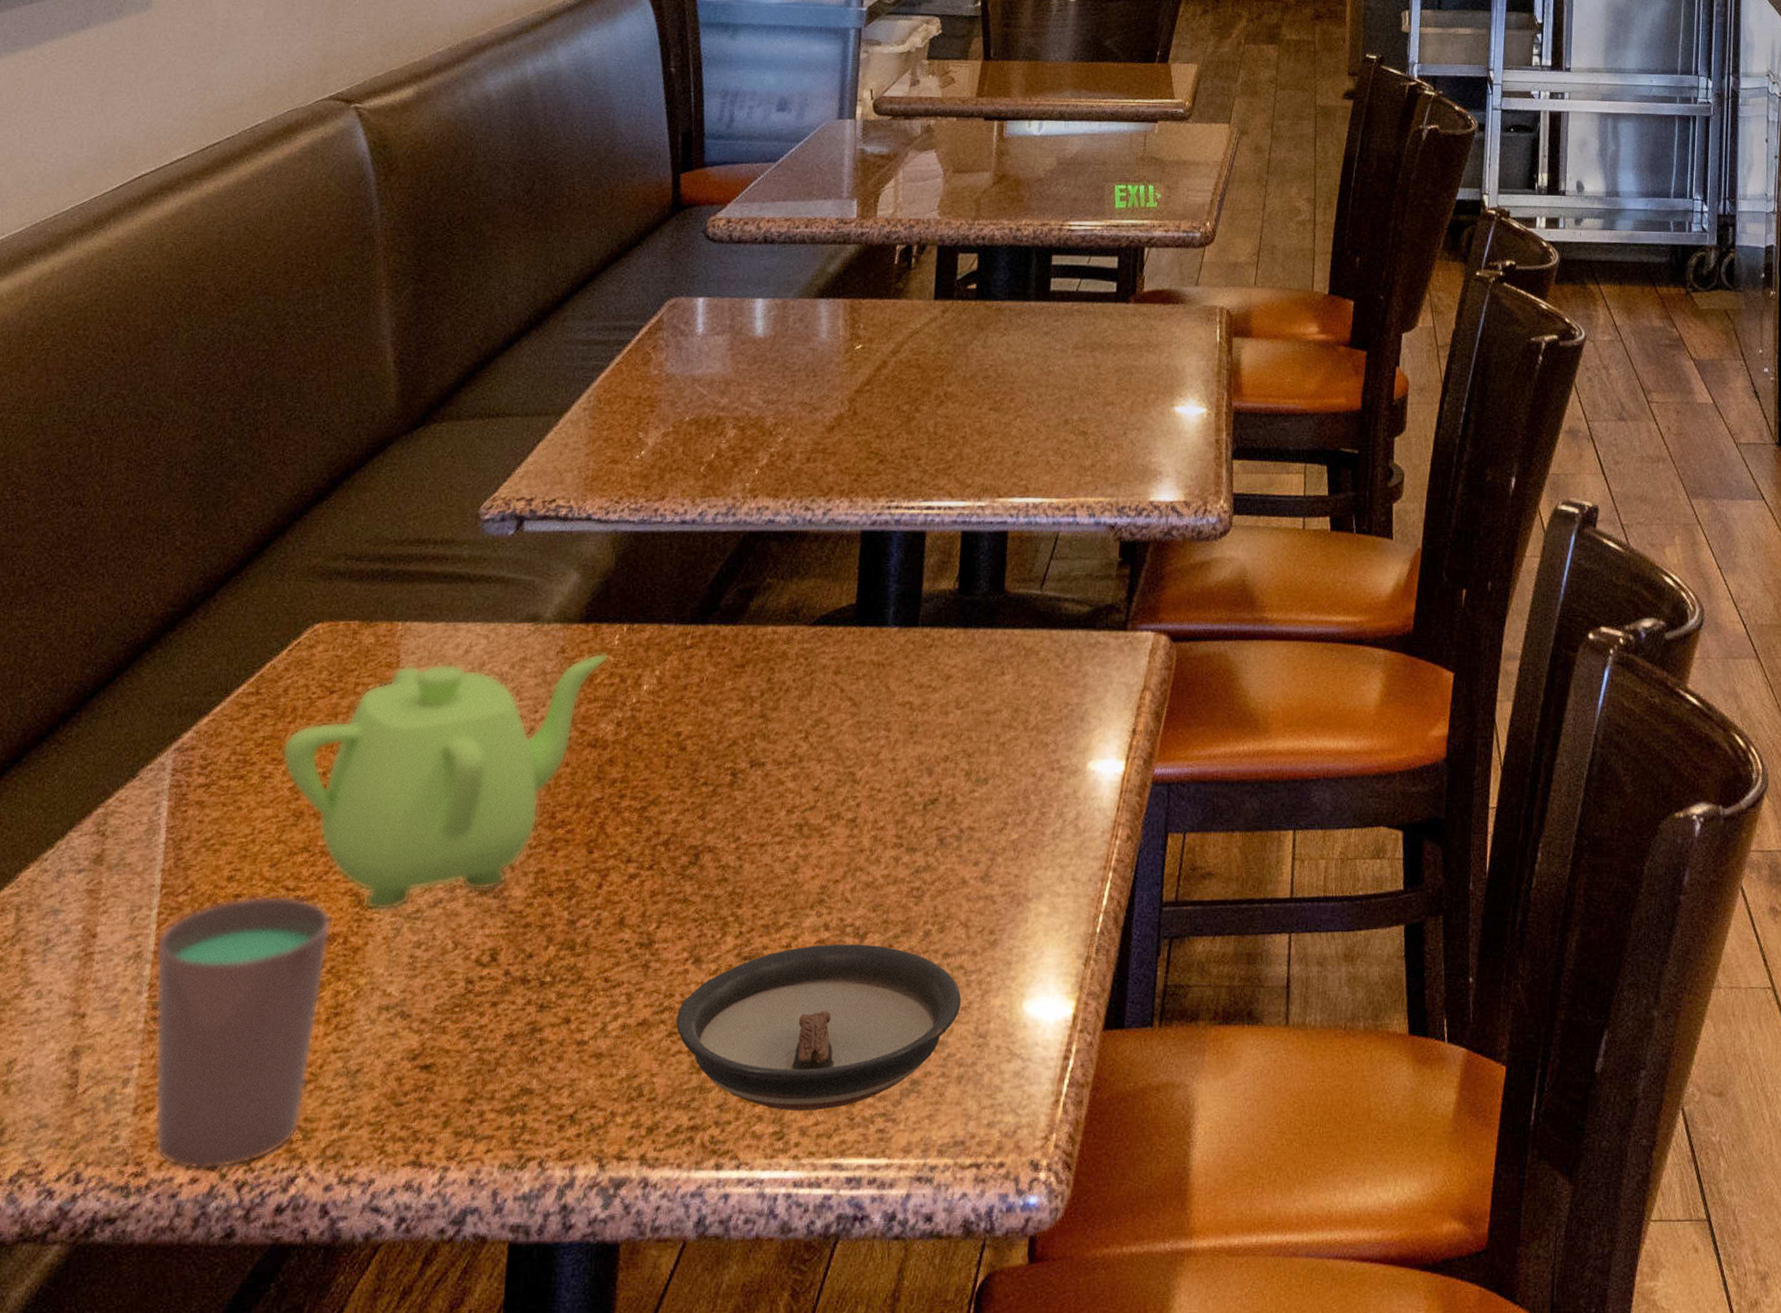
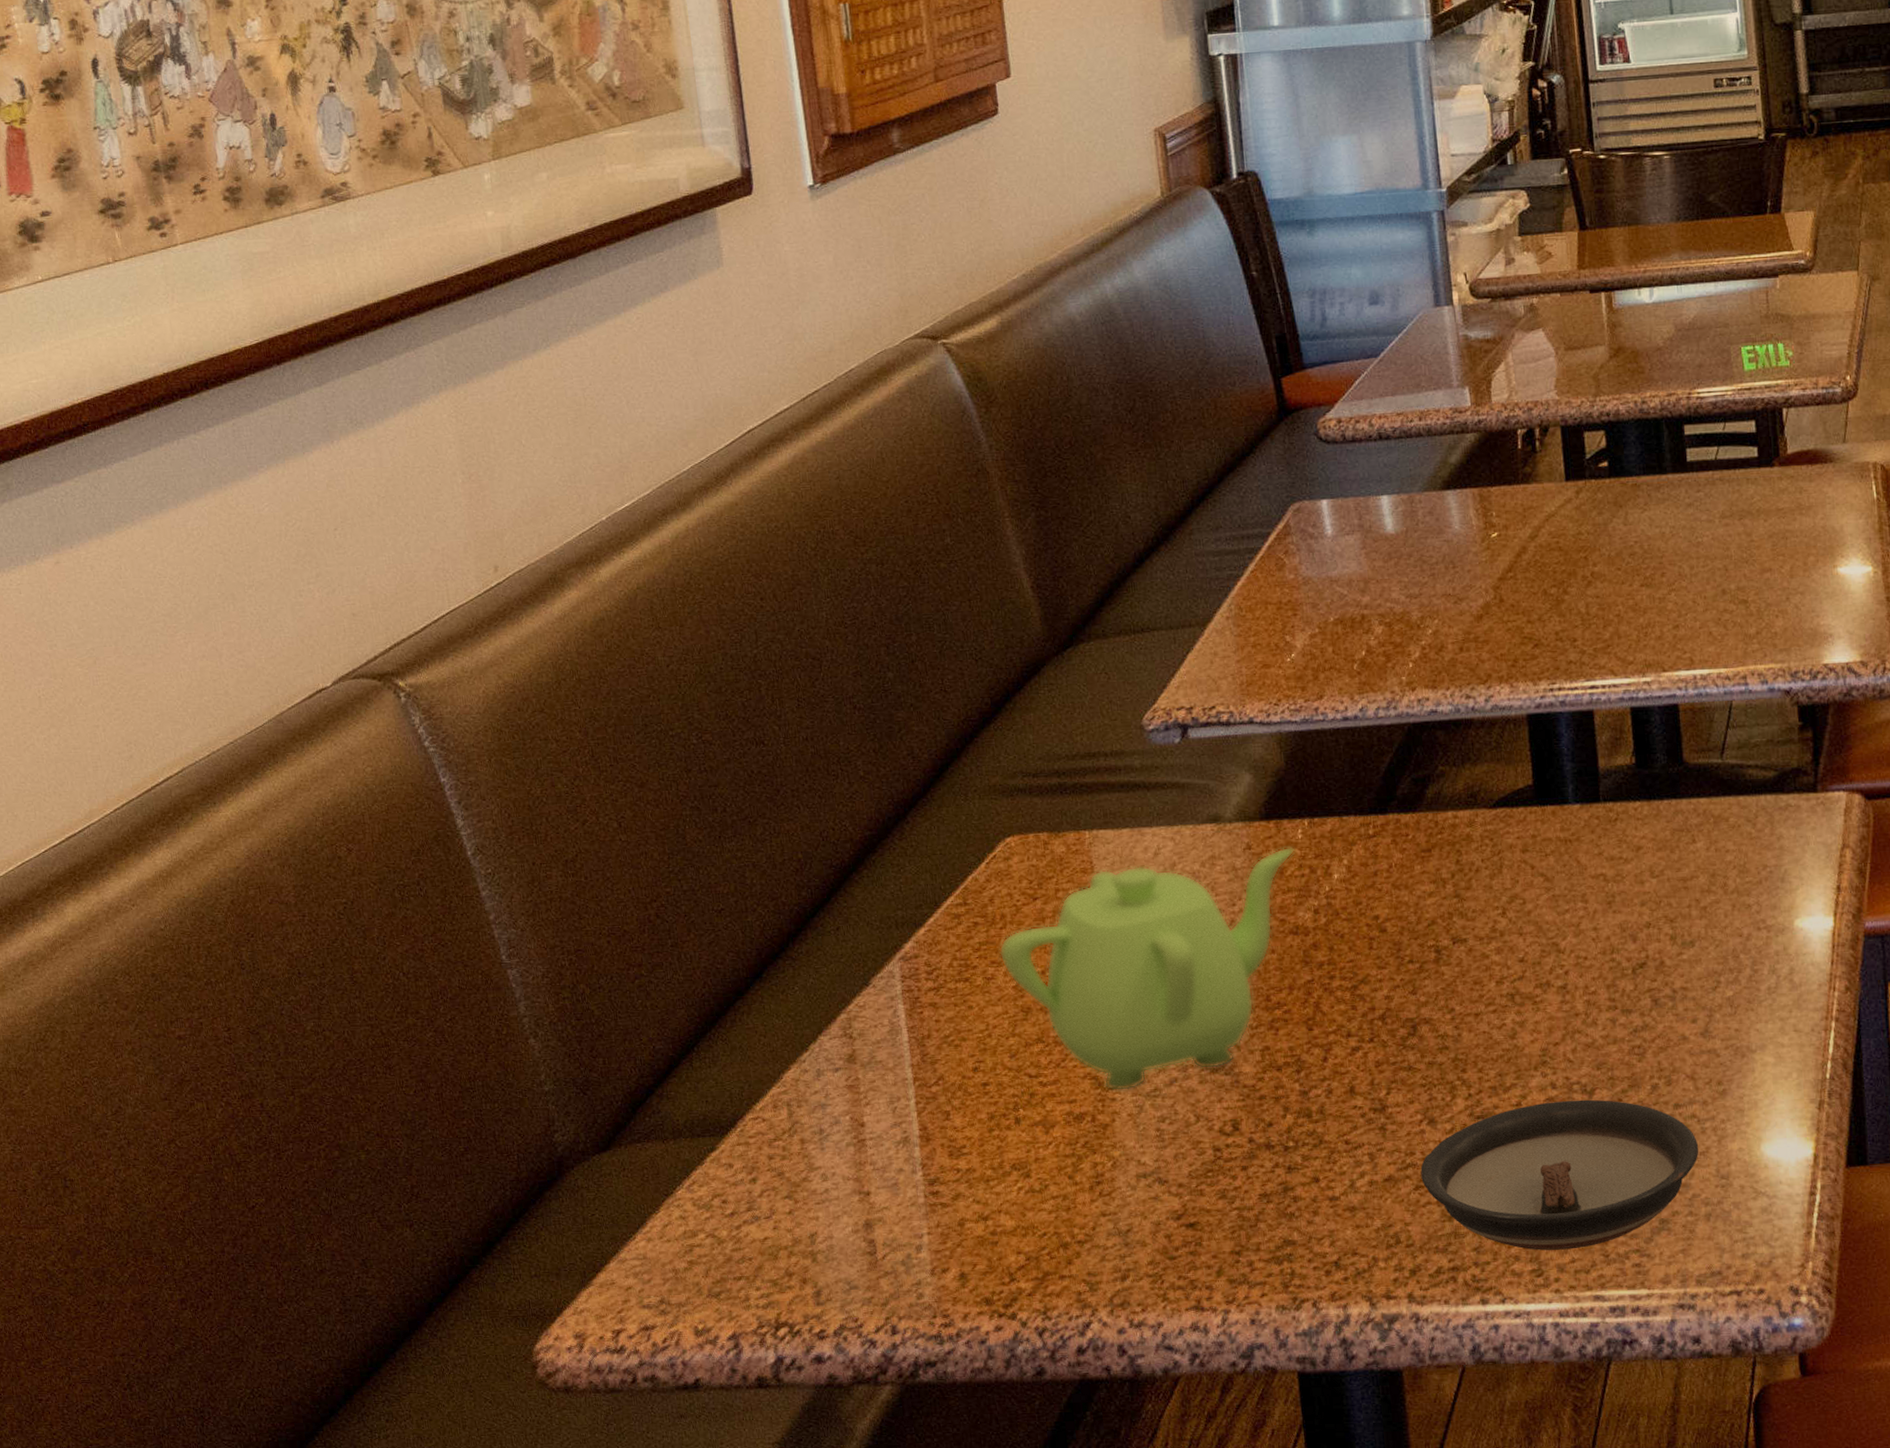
cup: present [154,895,332,1170] -> none [920,1082,1085,1320]

